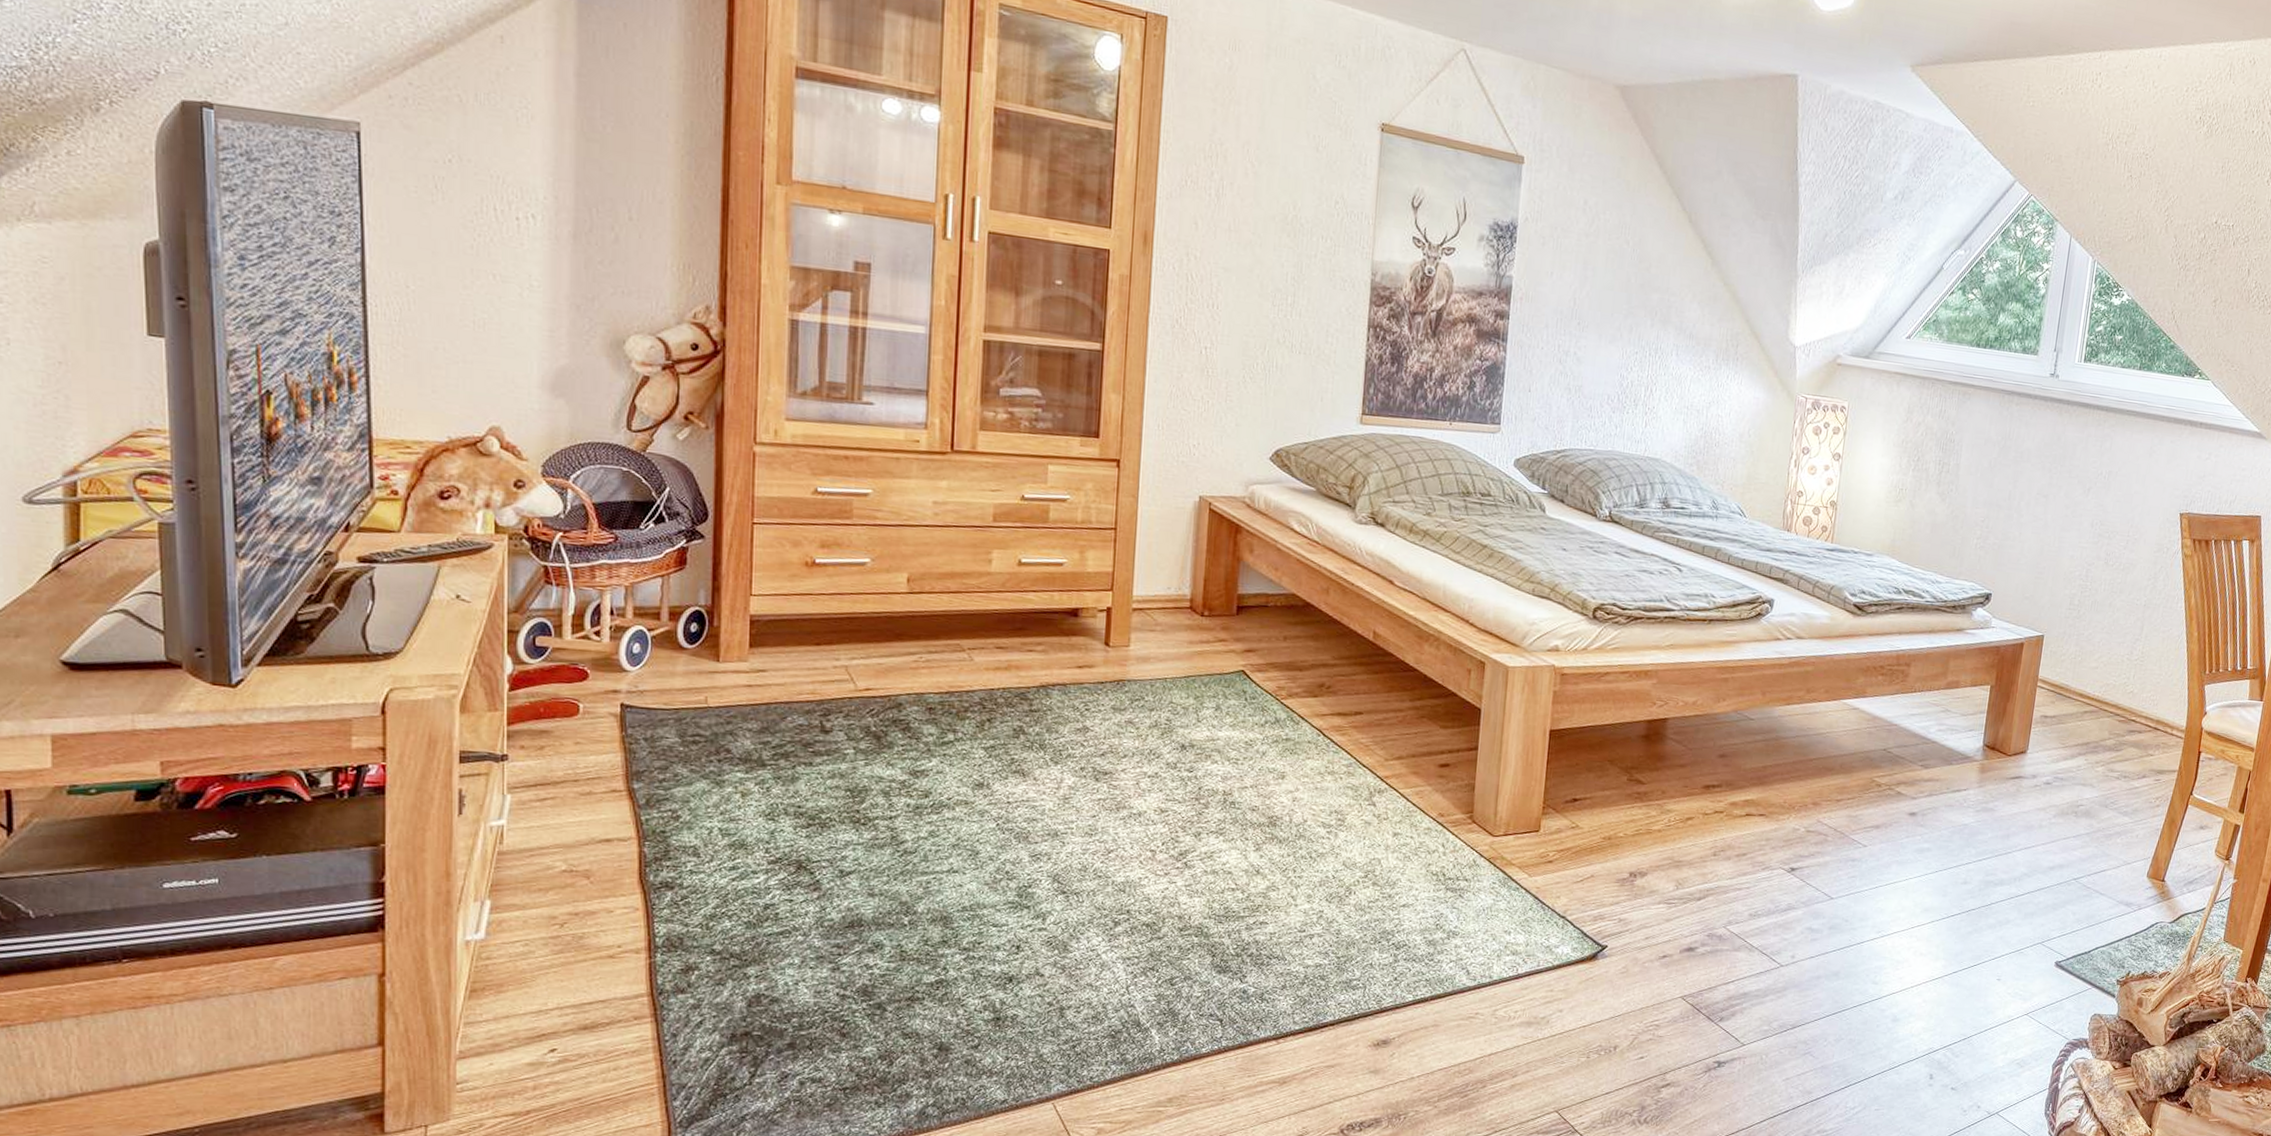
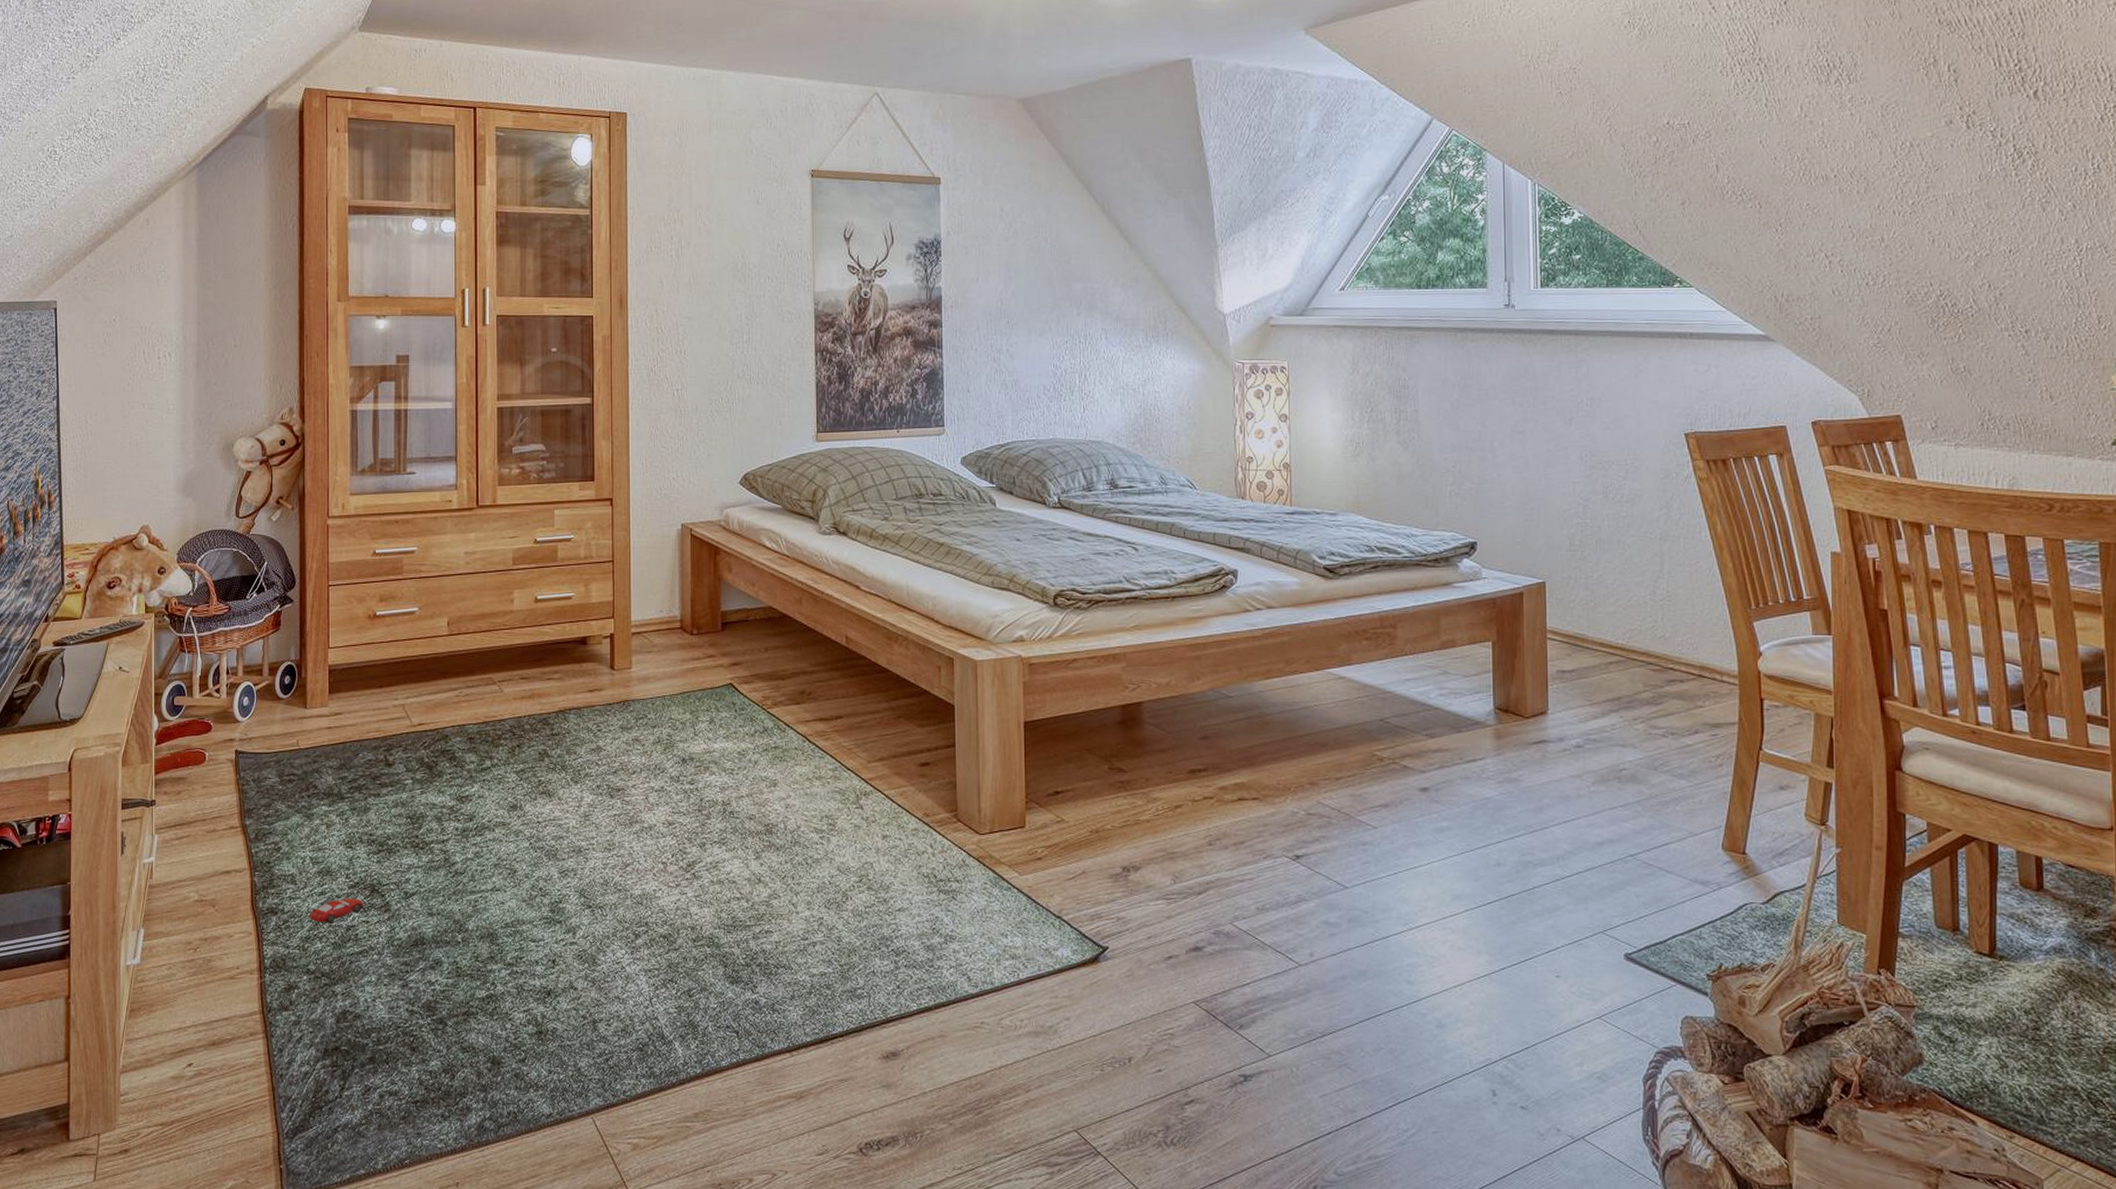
toy car: none [717,873,787,901] -> present [310,897,364,924]

